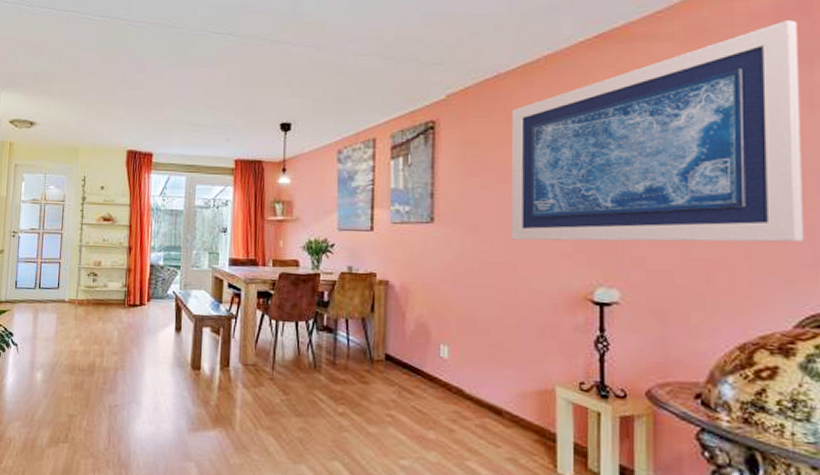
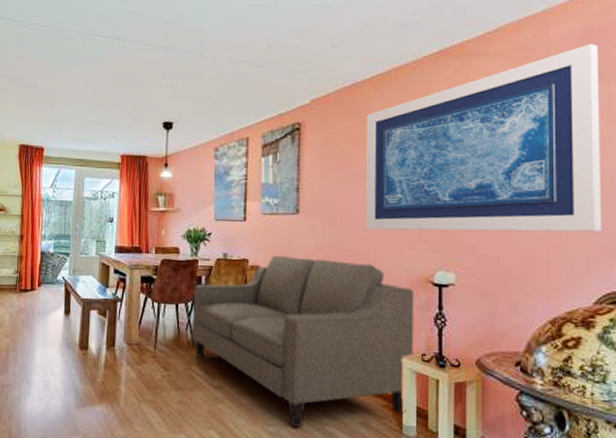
sofa: none [313,268,571,462] -> present [191,255,415,428]

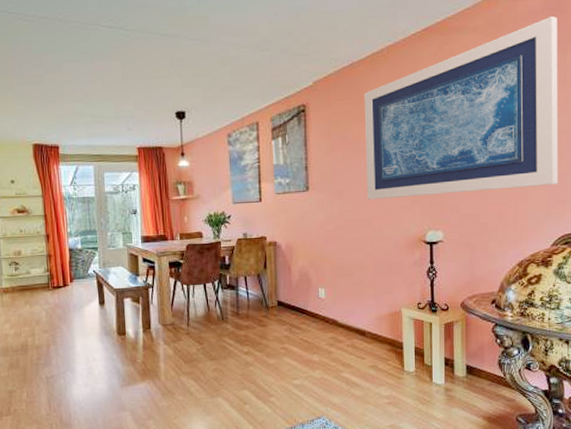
sofa: present [191,255,415,428] -> none [219,230,412,378]

